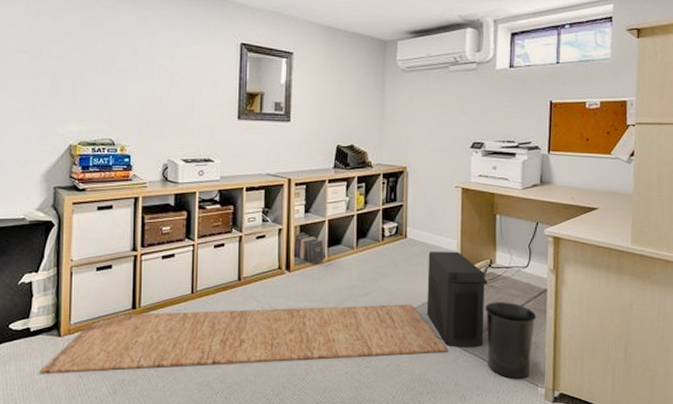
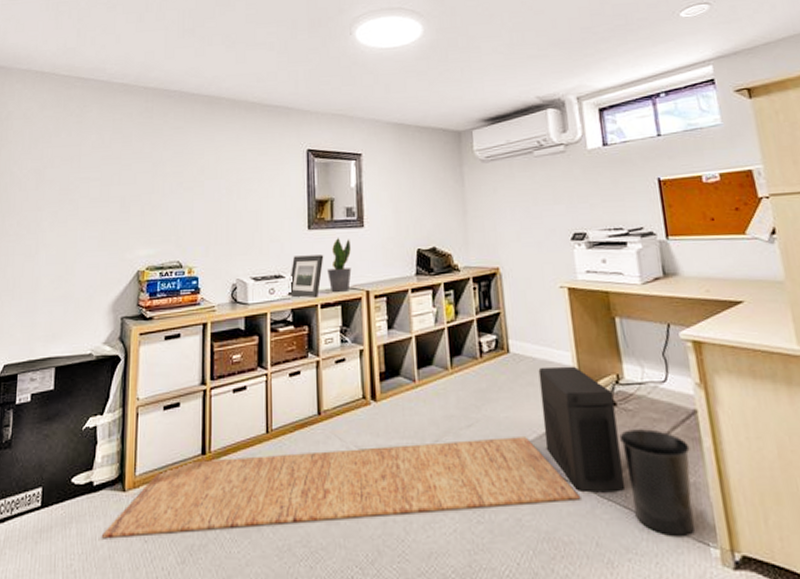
picture frame: none [215,143,252,182] -> present [287,255,324,299]
potted plant: none [254,128,277,179] -> present [327,237,352,293]
books: present [294,233,324,265] -> none [377,353,414,392]

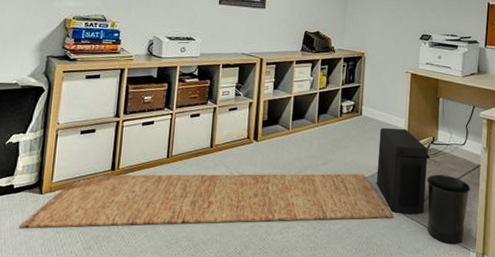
picture frame: present [287,255,324,299] -> none [196,24,230,60]
potted plant: present [327,237,352,293] -> none [231,13,253,58]

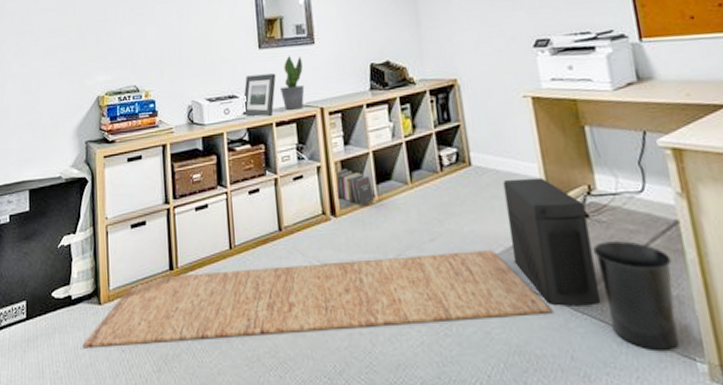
picture frame: none [196,24,230,60] -> present [242,73,276,117]
potted plant: none [231,13,253,58] -> present [280,55,305,112]
books: none [262,107,289,136] -> present [335,169,374,207]

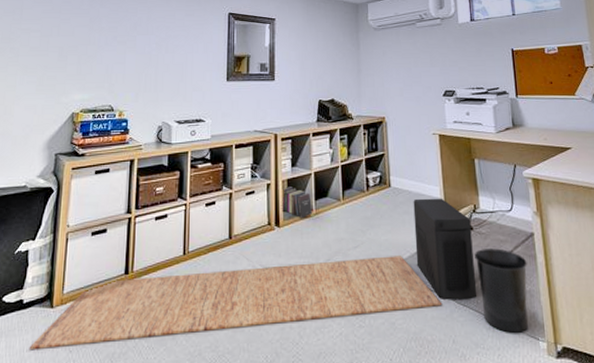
picture frame: present [242,73,276,117] -> none [206,103,240,140]
potted plant: present [280,55,305,112] -> none [242,88,263,136]

